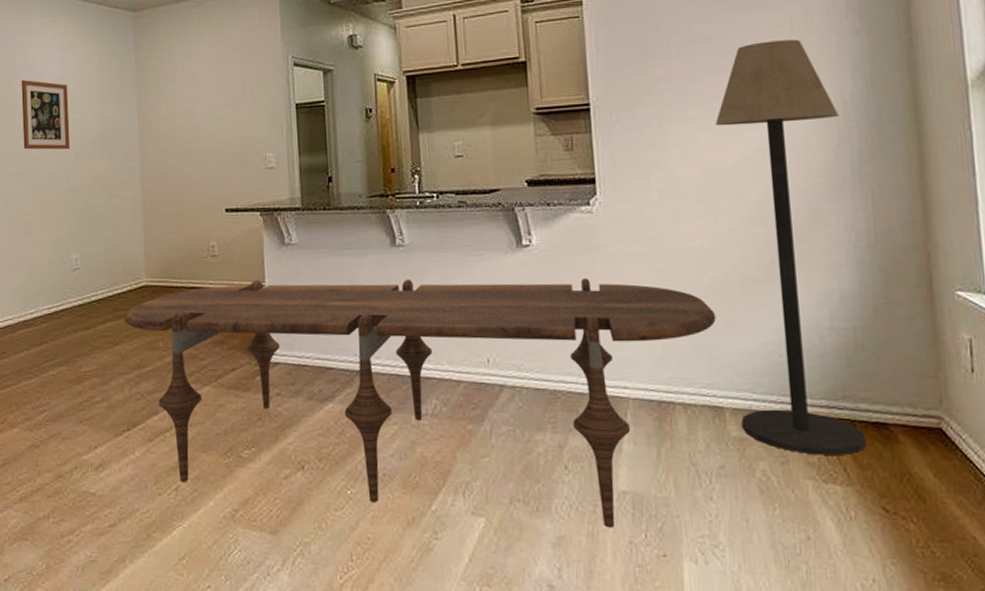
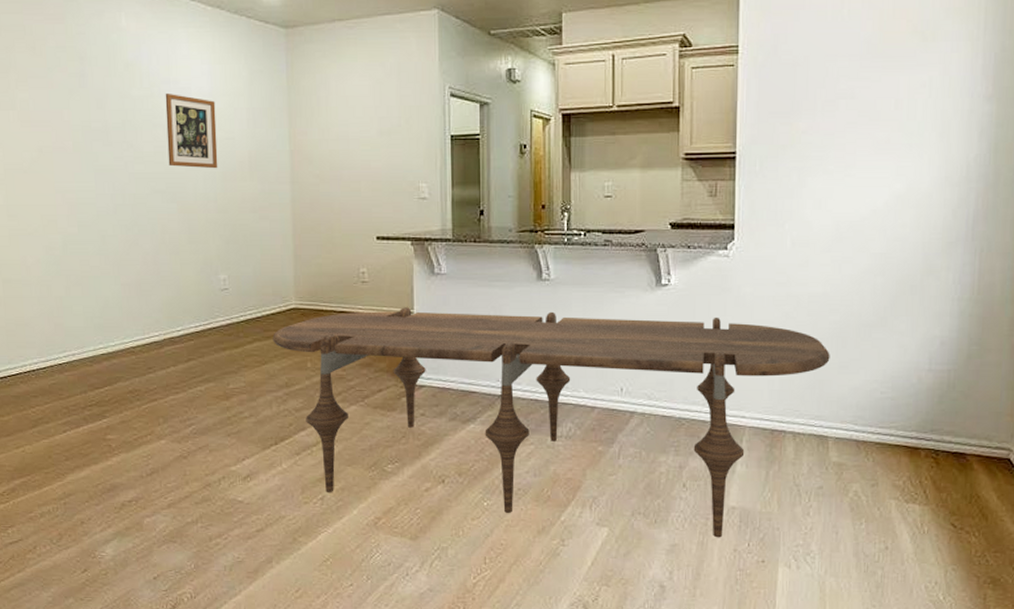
floor lamp: present [715,39,866,455] -> none [842,101,962,479]

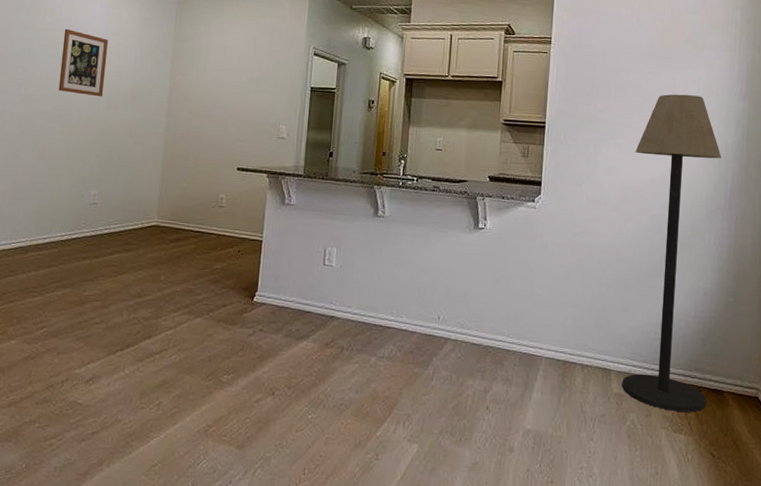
dining table: present [272,307,830,538] -> none [131,232,615,458]
floor lamp: none [842,101,962,479] -> present [622,94,722,412]

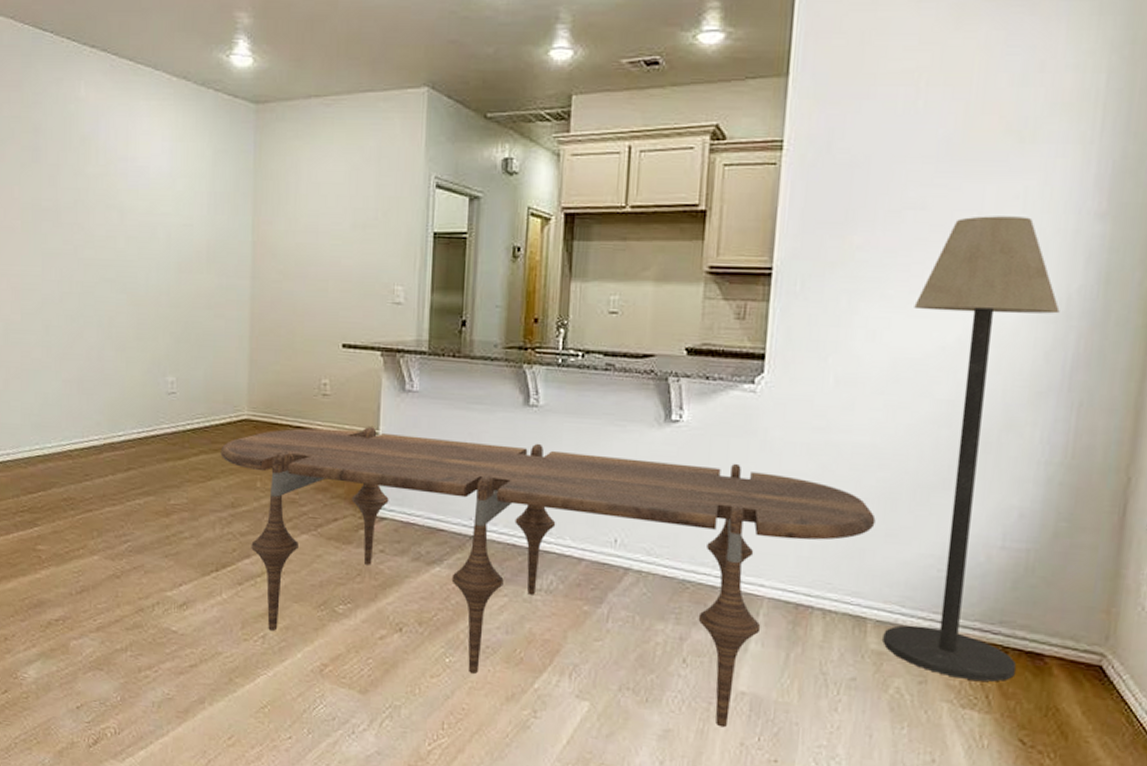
wall art: present [58,28,109,97] -> none [120,171,175,258]
dining table: none [131,232,615,458] -> present [220,427,876,728]

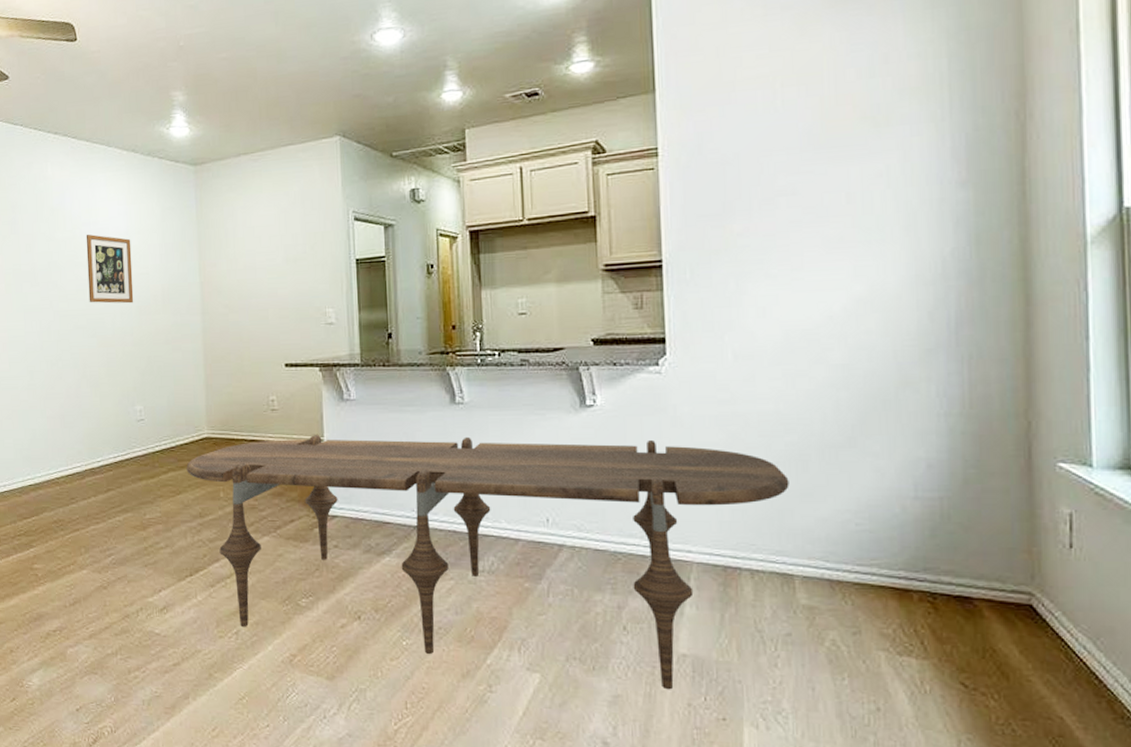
wall art: none [120,171,175,258] -> present [86,234,134,304]
floor lamp: present [883,216,1060,682] -> none [798,192,946,628]

